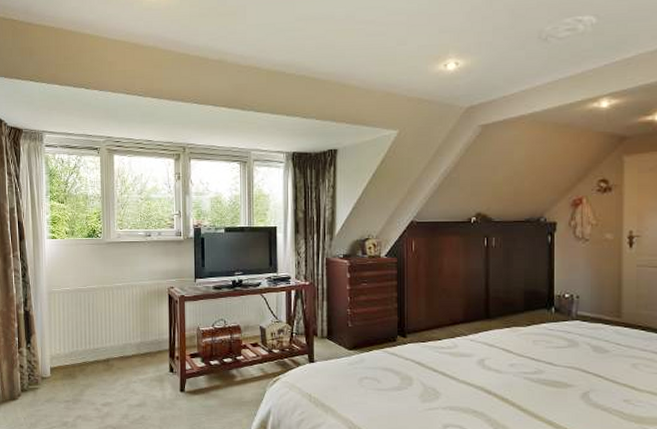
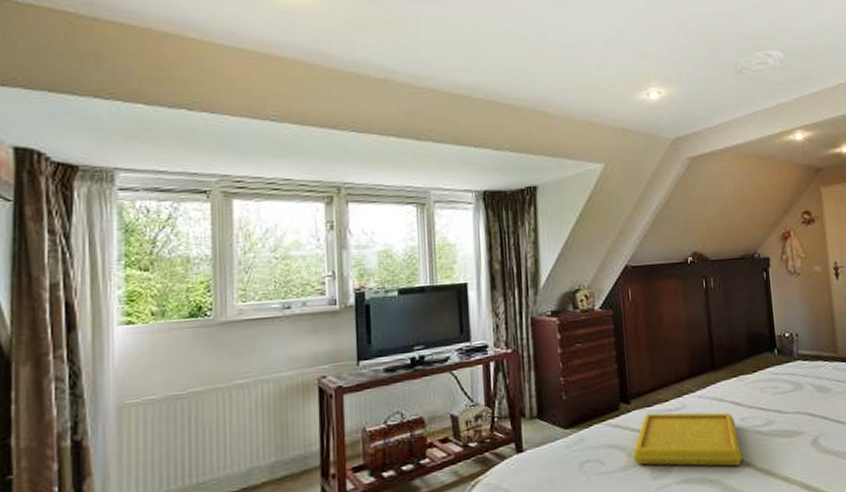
serving tray: none [405,347,509,404] -> present [632,412,743,466]

